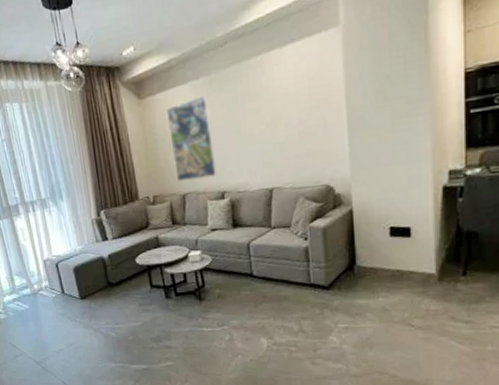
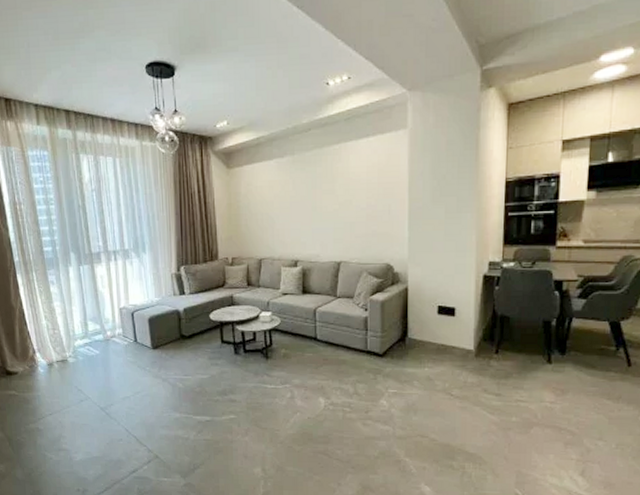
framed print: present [165,95,218,181] -> none [251,172,293,248]

